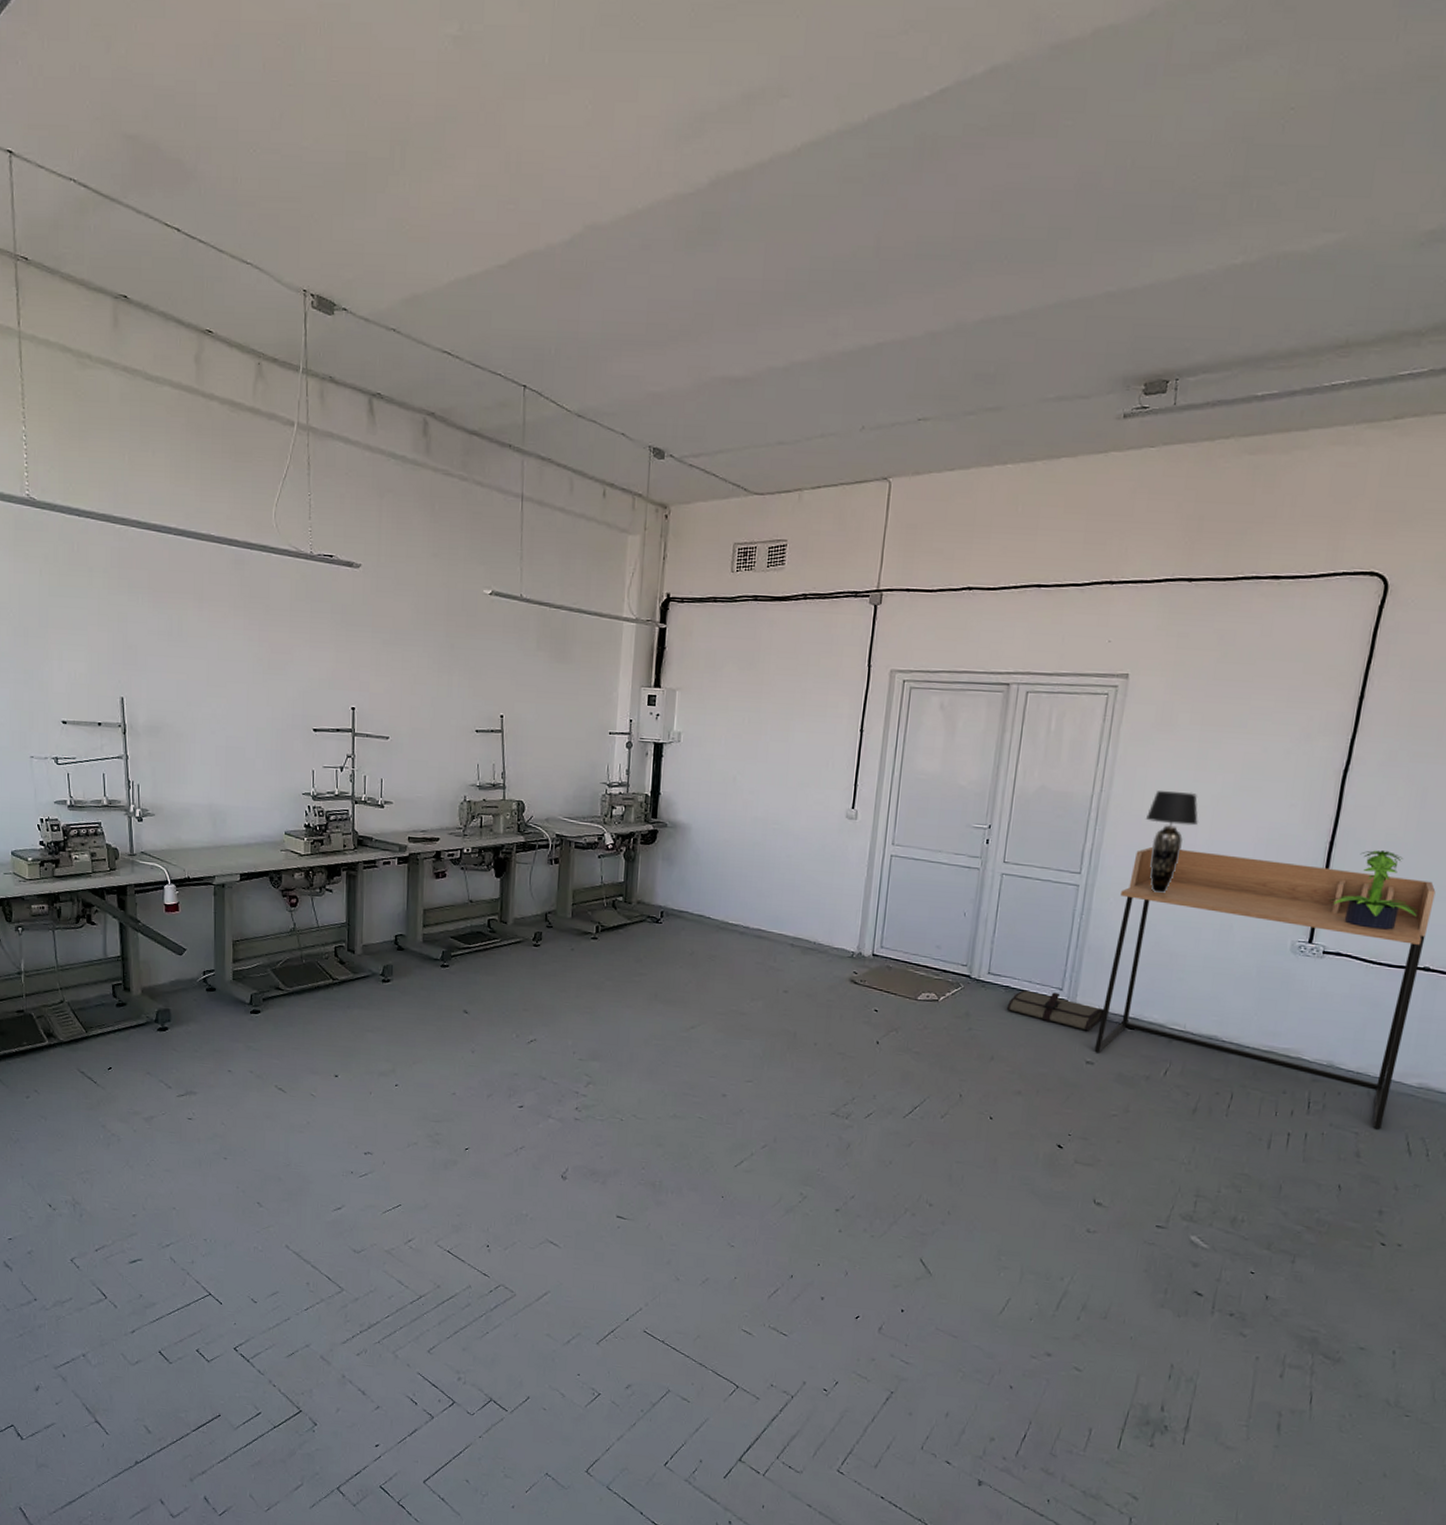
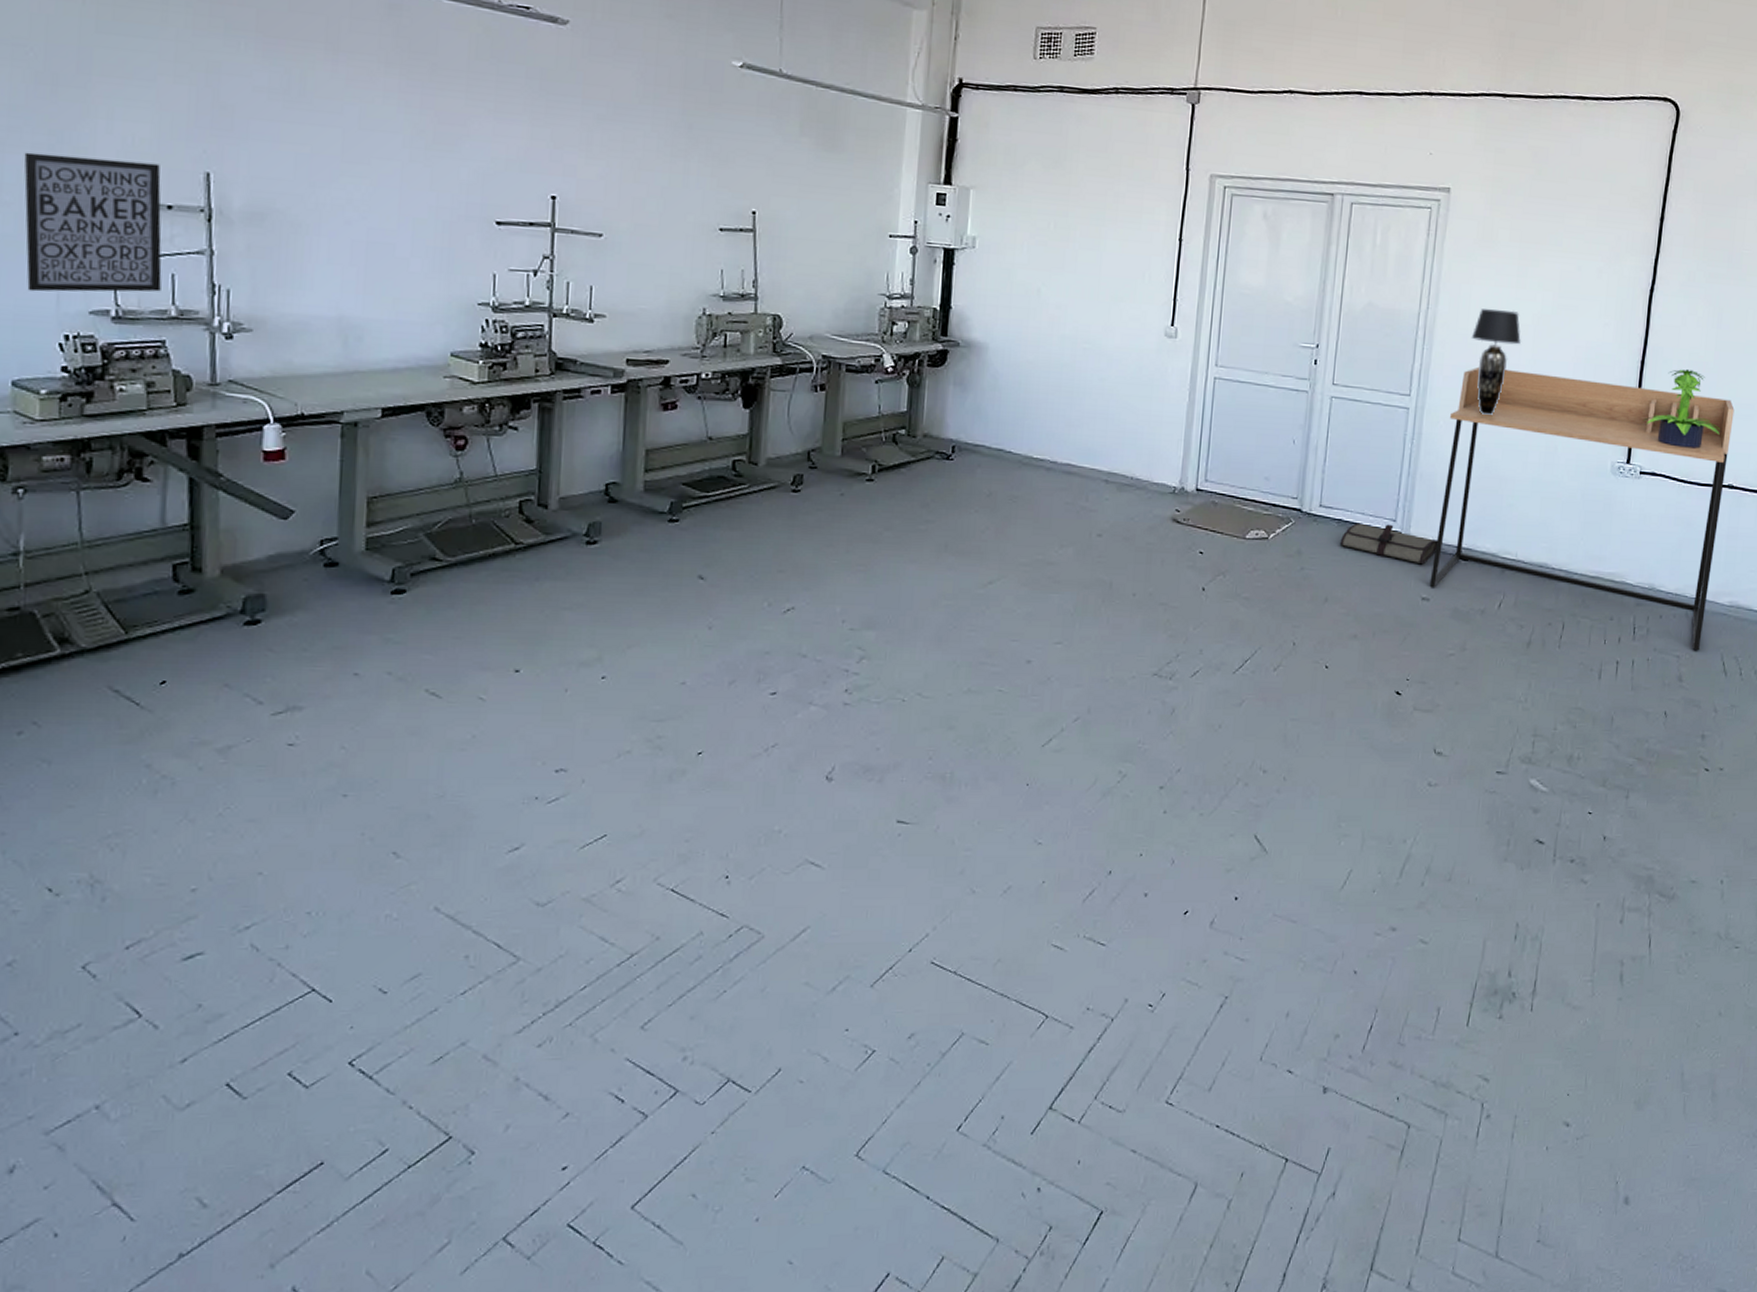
wall art: none [10,686,97,788] -> present [23,152,162,292]

